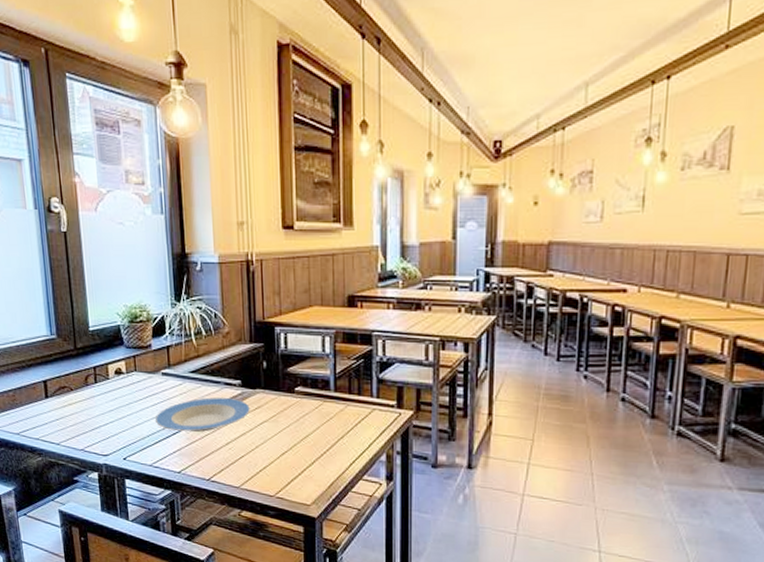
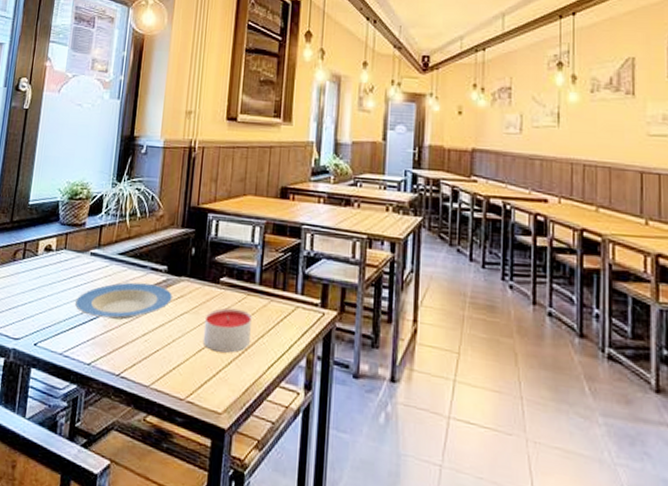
candle: none [284,414,330,454] -> present [202,307,252,353]

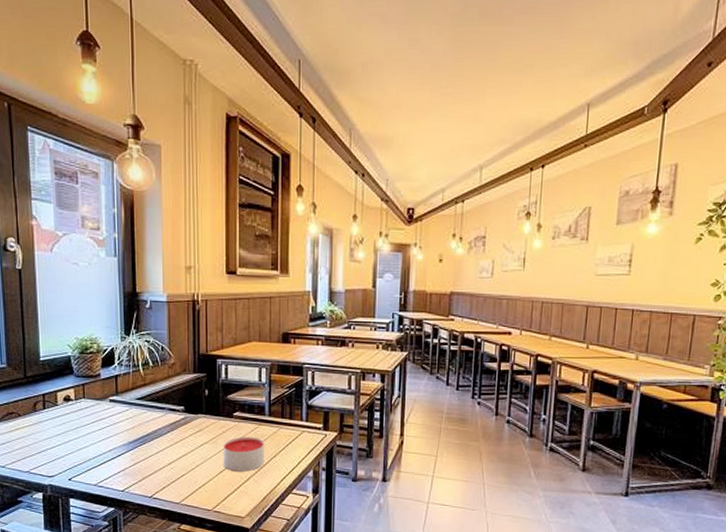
plate: present [74,282,174,320] -> none [101,422,193,453]

